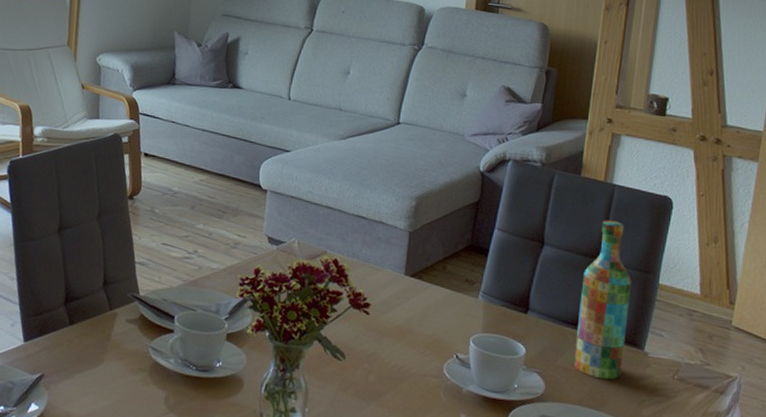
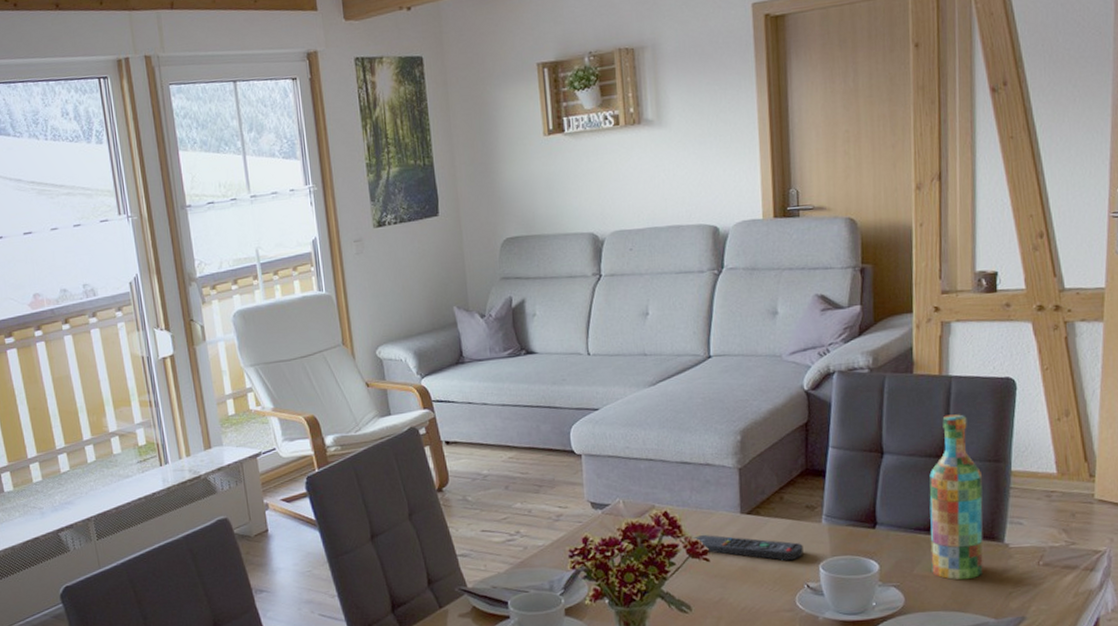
remote control: none [357,287,458,330] -> present [693,534,803,561]

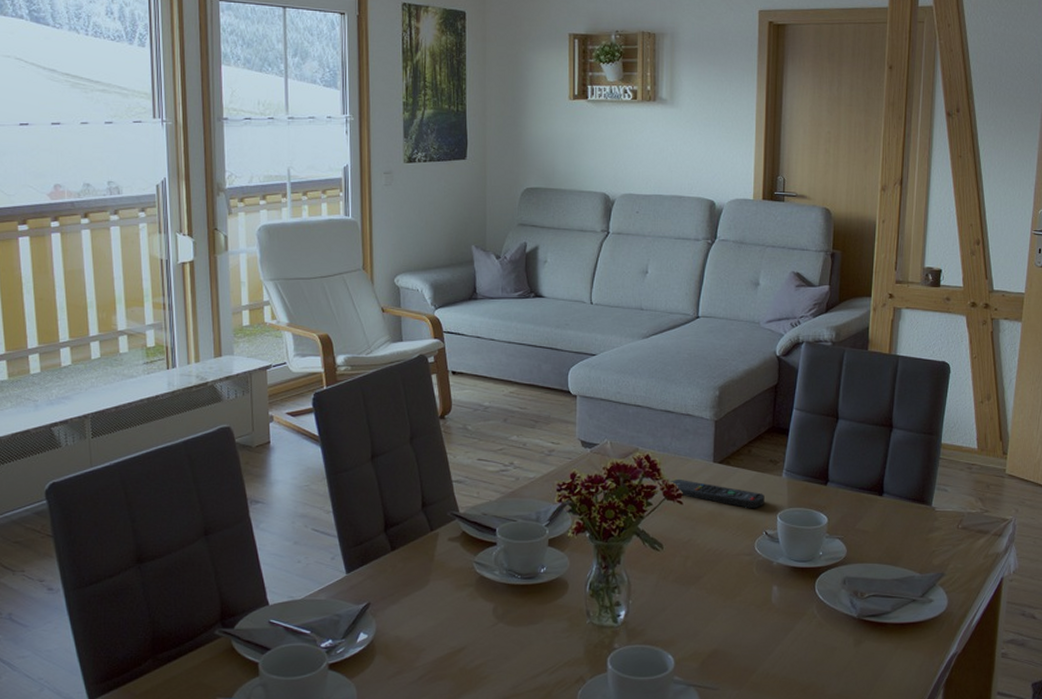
wine bottle: present [929,414,984,580] -> none [871,389,917,537]

